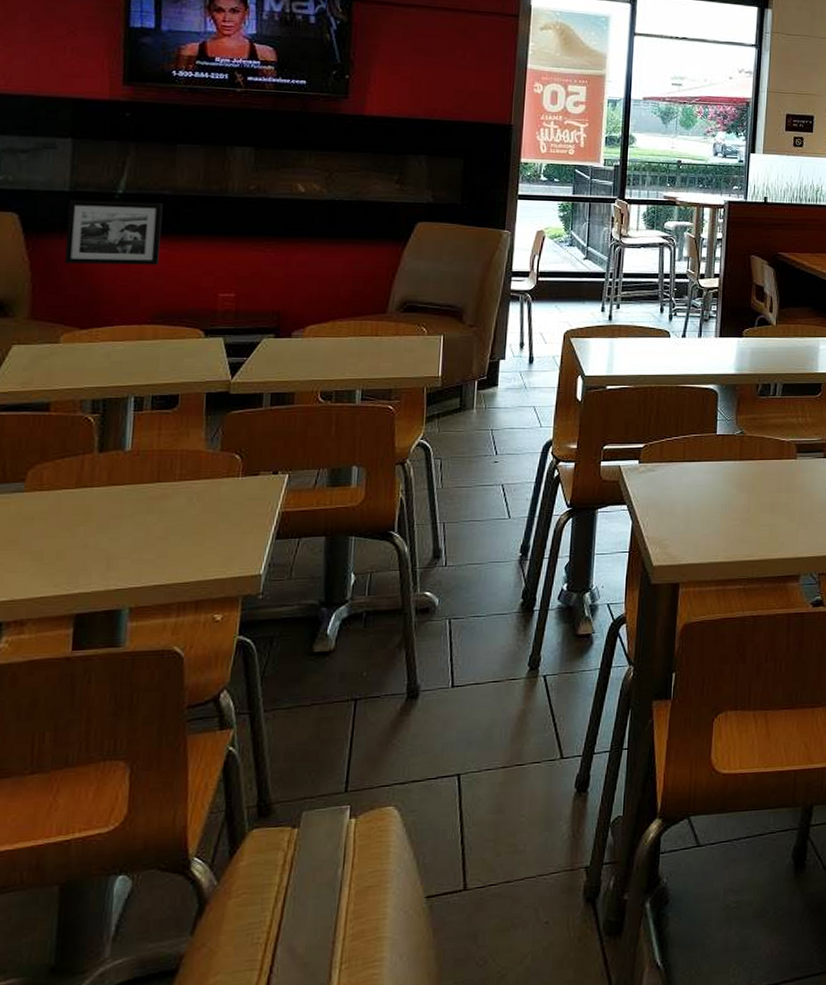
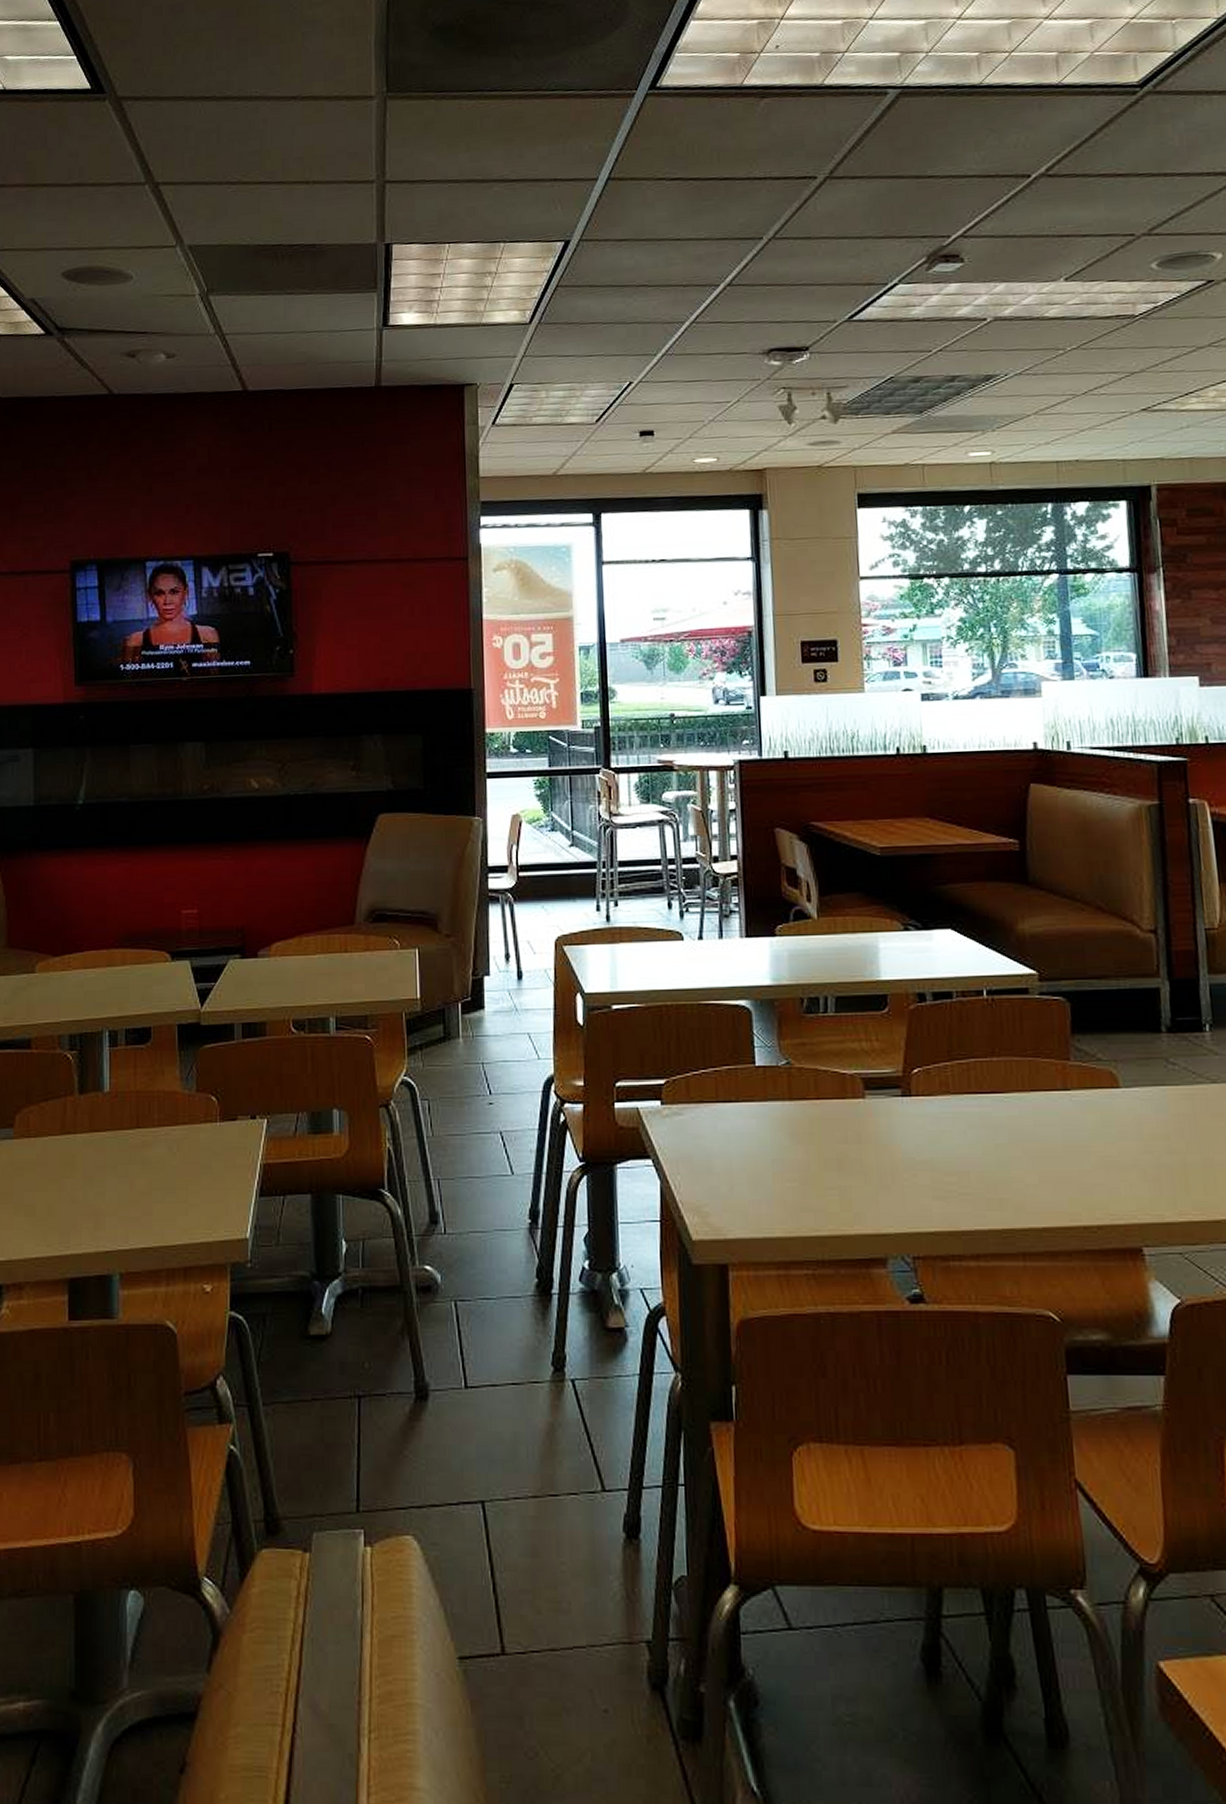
picture frame: present [64,199,163,265] -> none [34,811,121,884]

